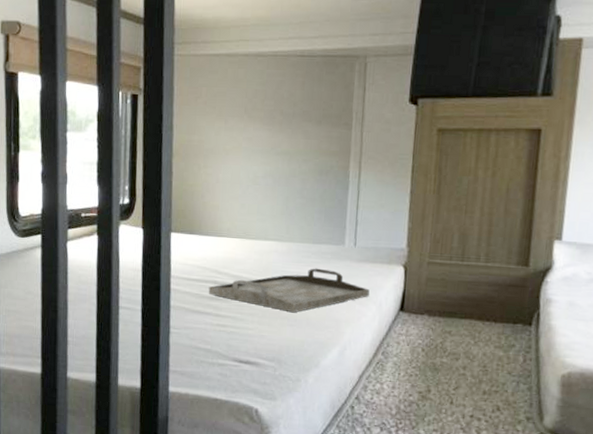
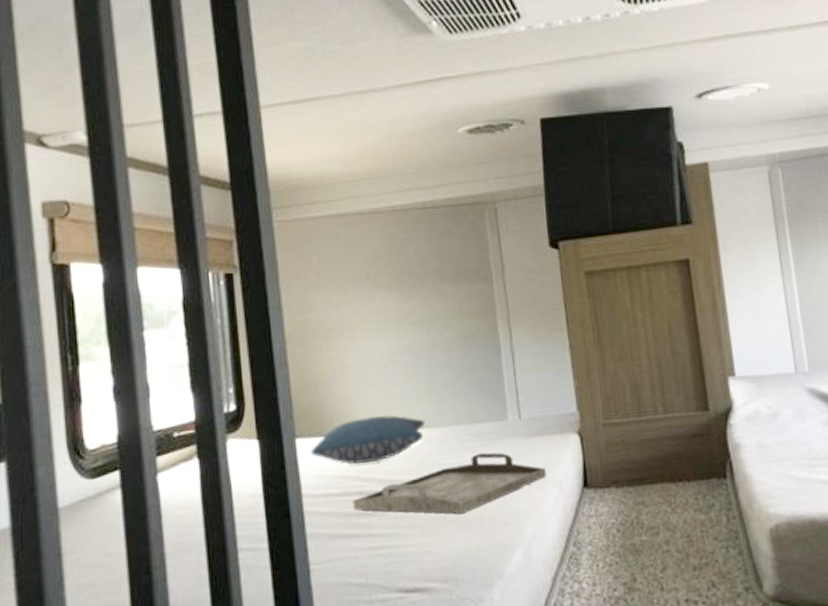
pillow: none [181,224,276,261] -> present [310,414,426,465]

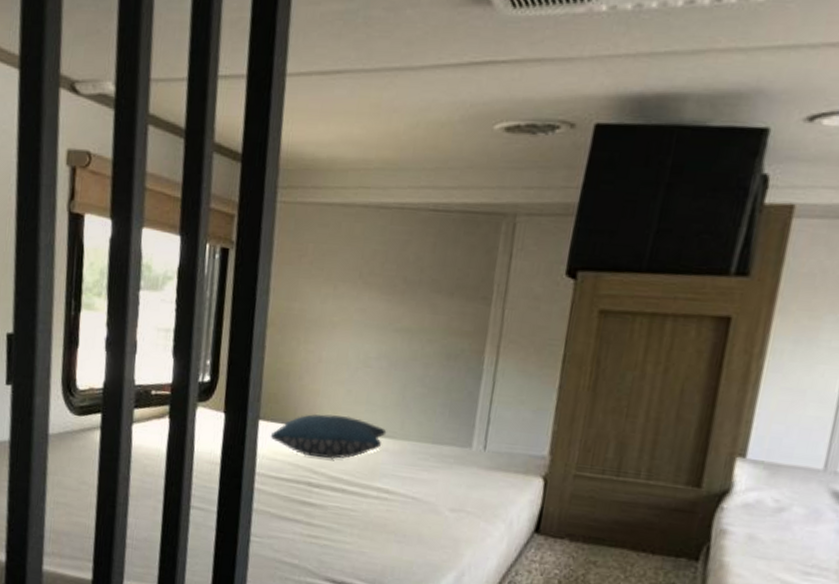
serving tray: present [352,452,546,515] -> none [299,473,499,527]

